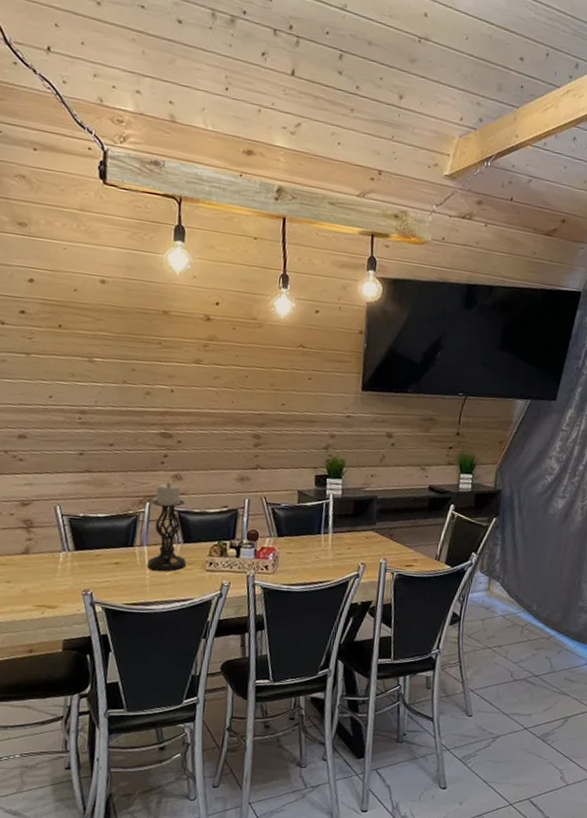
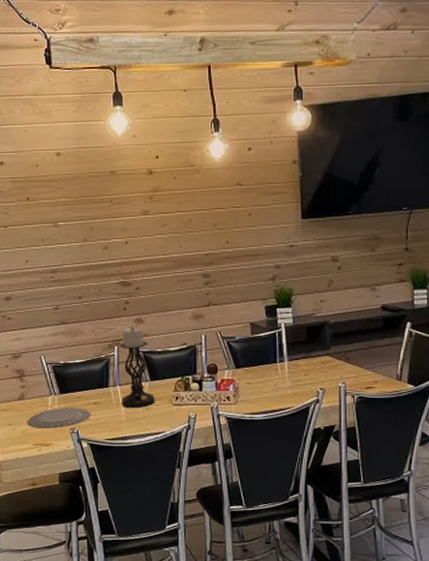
plate: none [30,565,110,590] -> present [27,407,91,430]

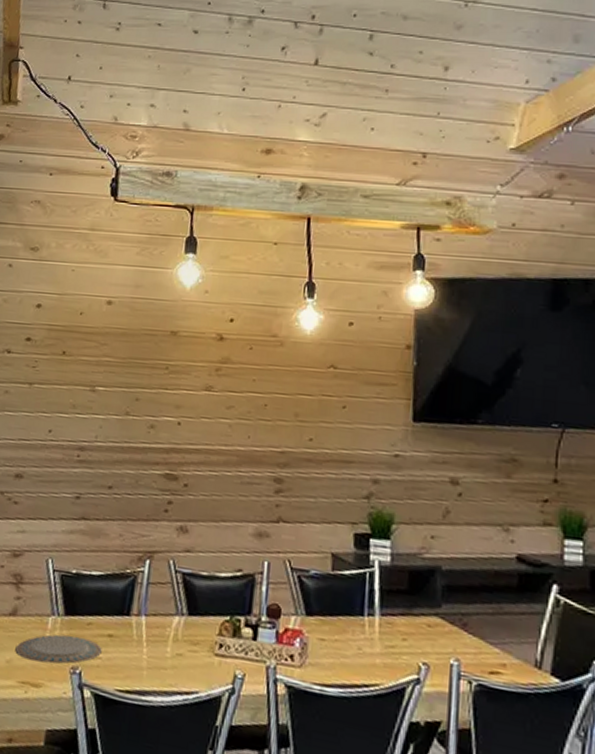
candle holder: present [119,326,156,409] -> none [144,535,192,653]

